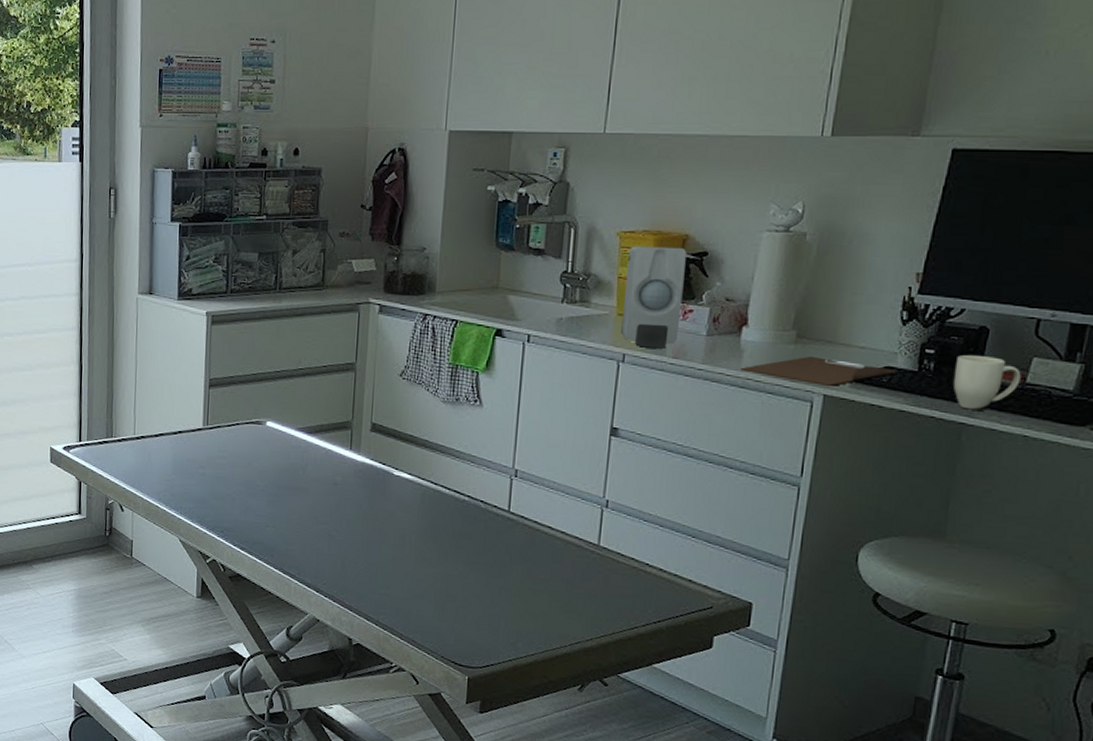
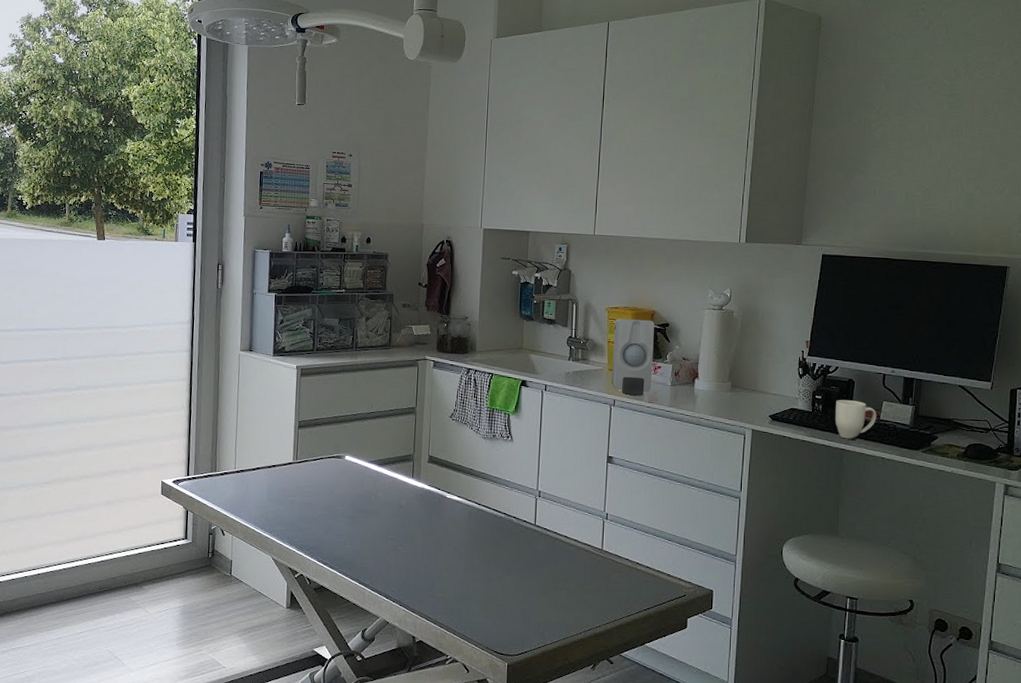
clipboard: present [740,355,899,387] -> none [695,400,800,424]

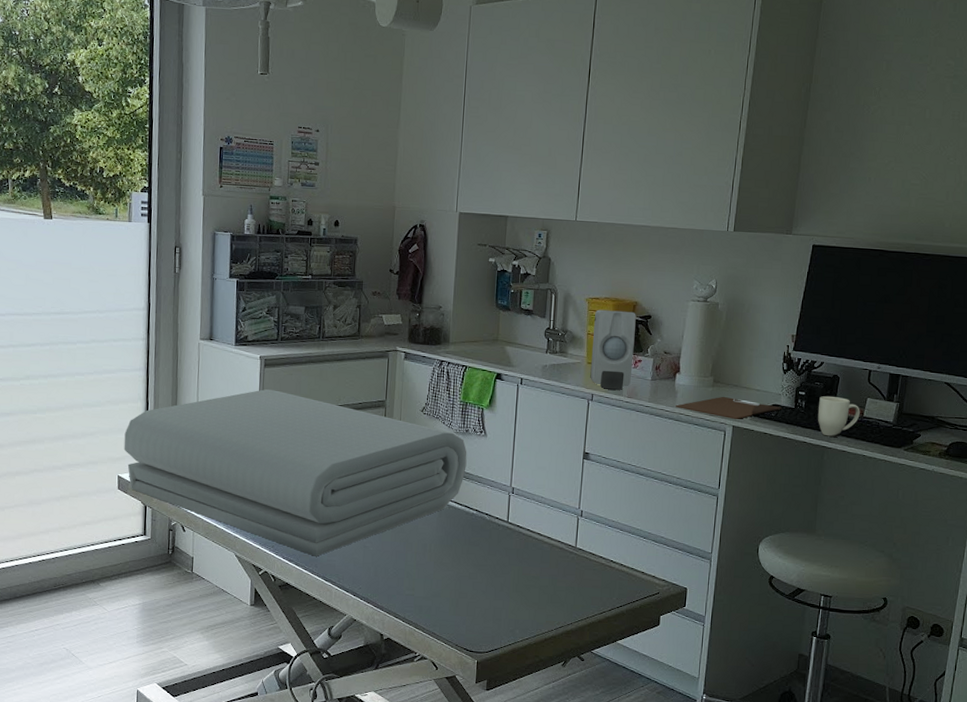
towel: none [167,397,495,560] -> present [124,389,467,557]
clipboard: none [695,400,800,424] -> present [676,396,782,420]

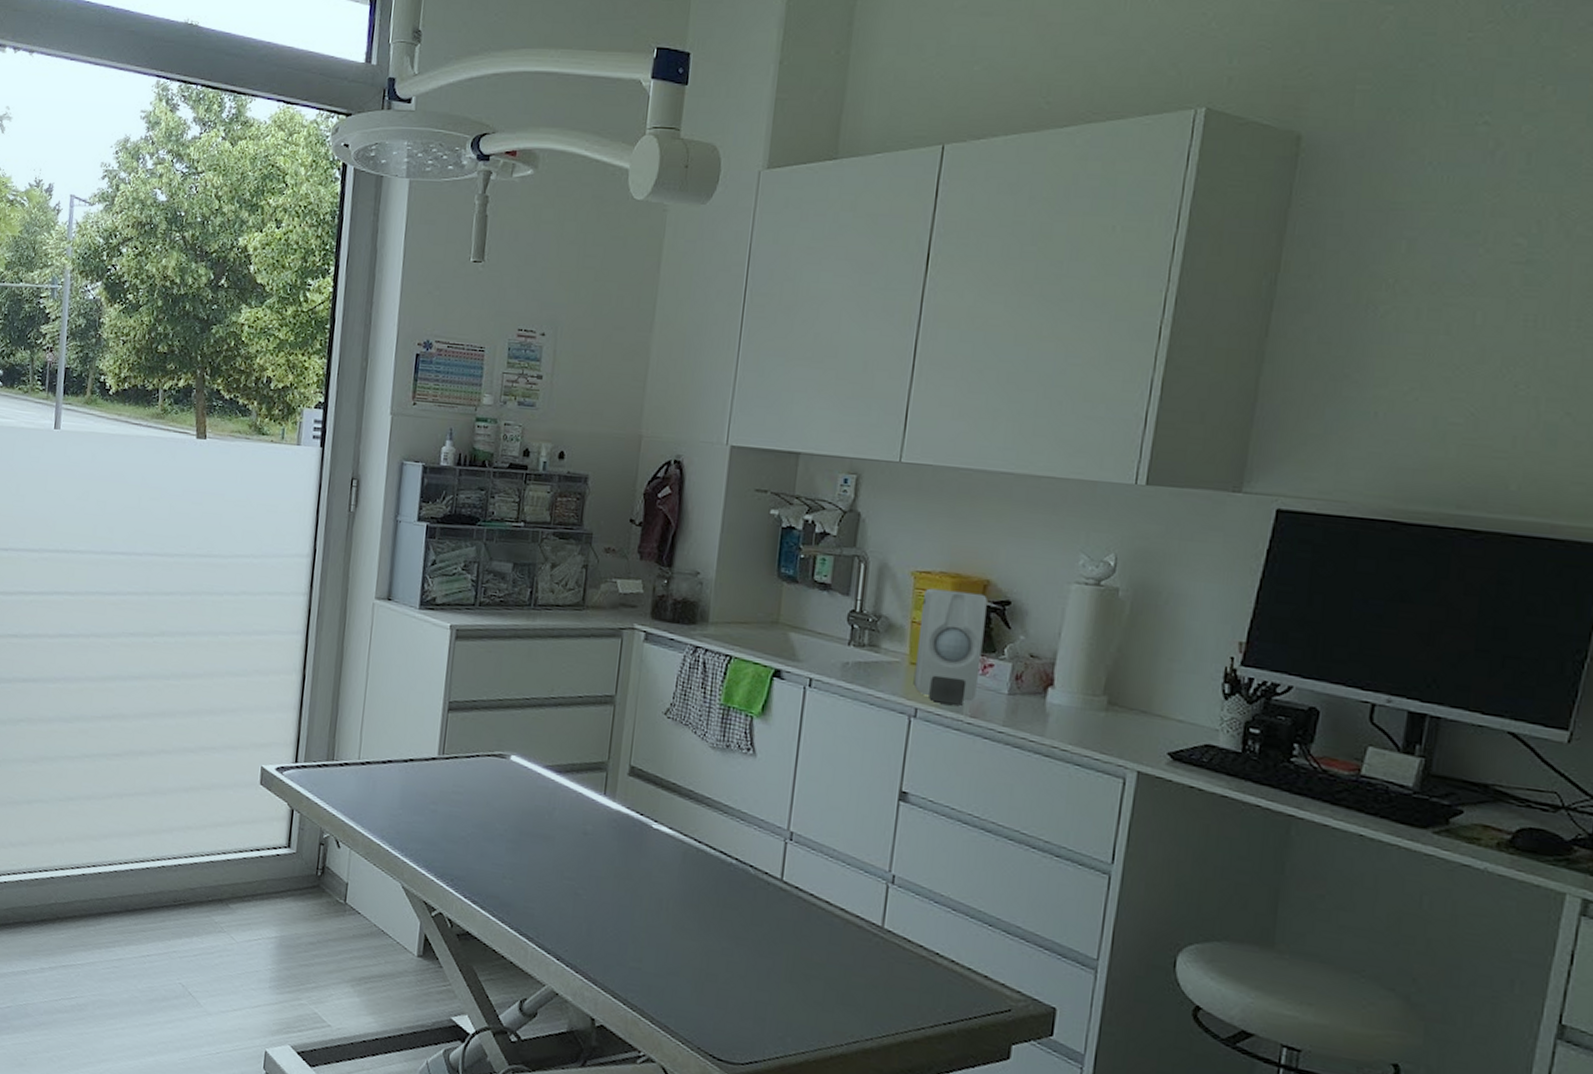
towel: present [124,389,467,557] -> none [270,668,727,900]
clipboard: present [676,396,782,420] -> none [1045,726,1221,763]
mug: present [817,396,860,437] -> none [1280,738,1355,803]

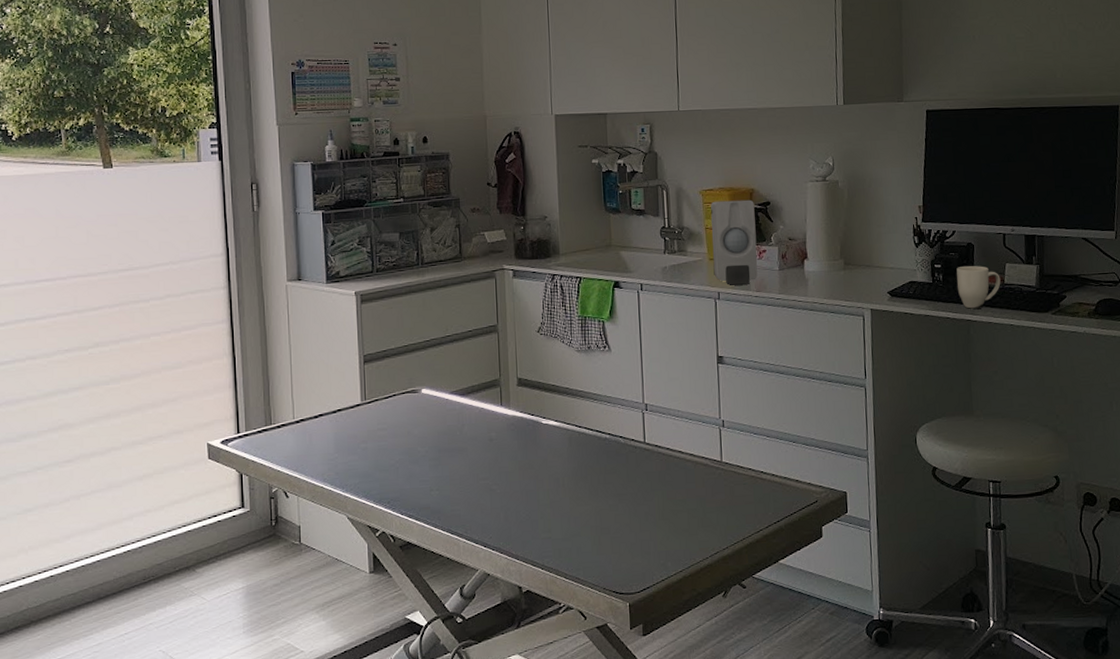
mug: none [1280,738,1355,803] -> present [956,266,1001,309]

